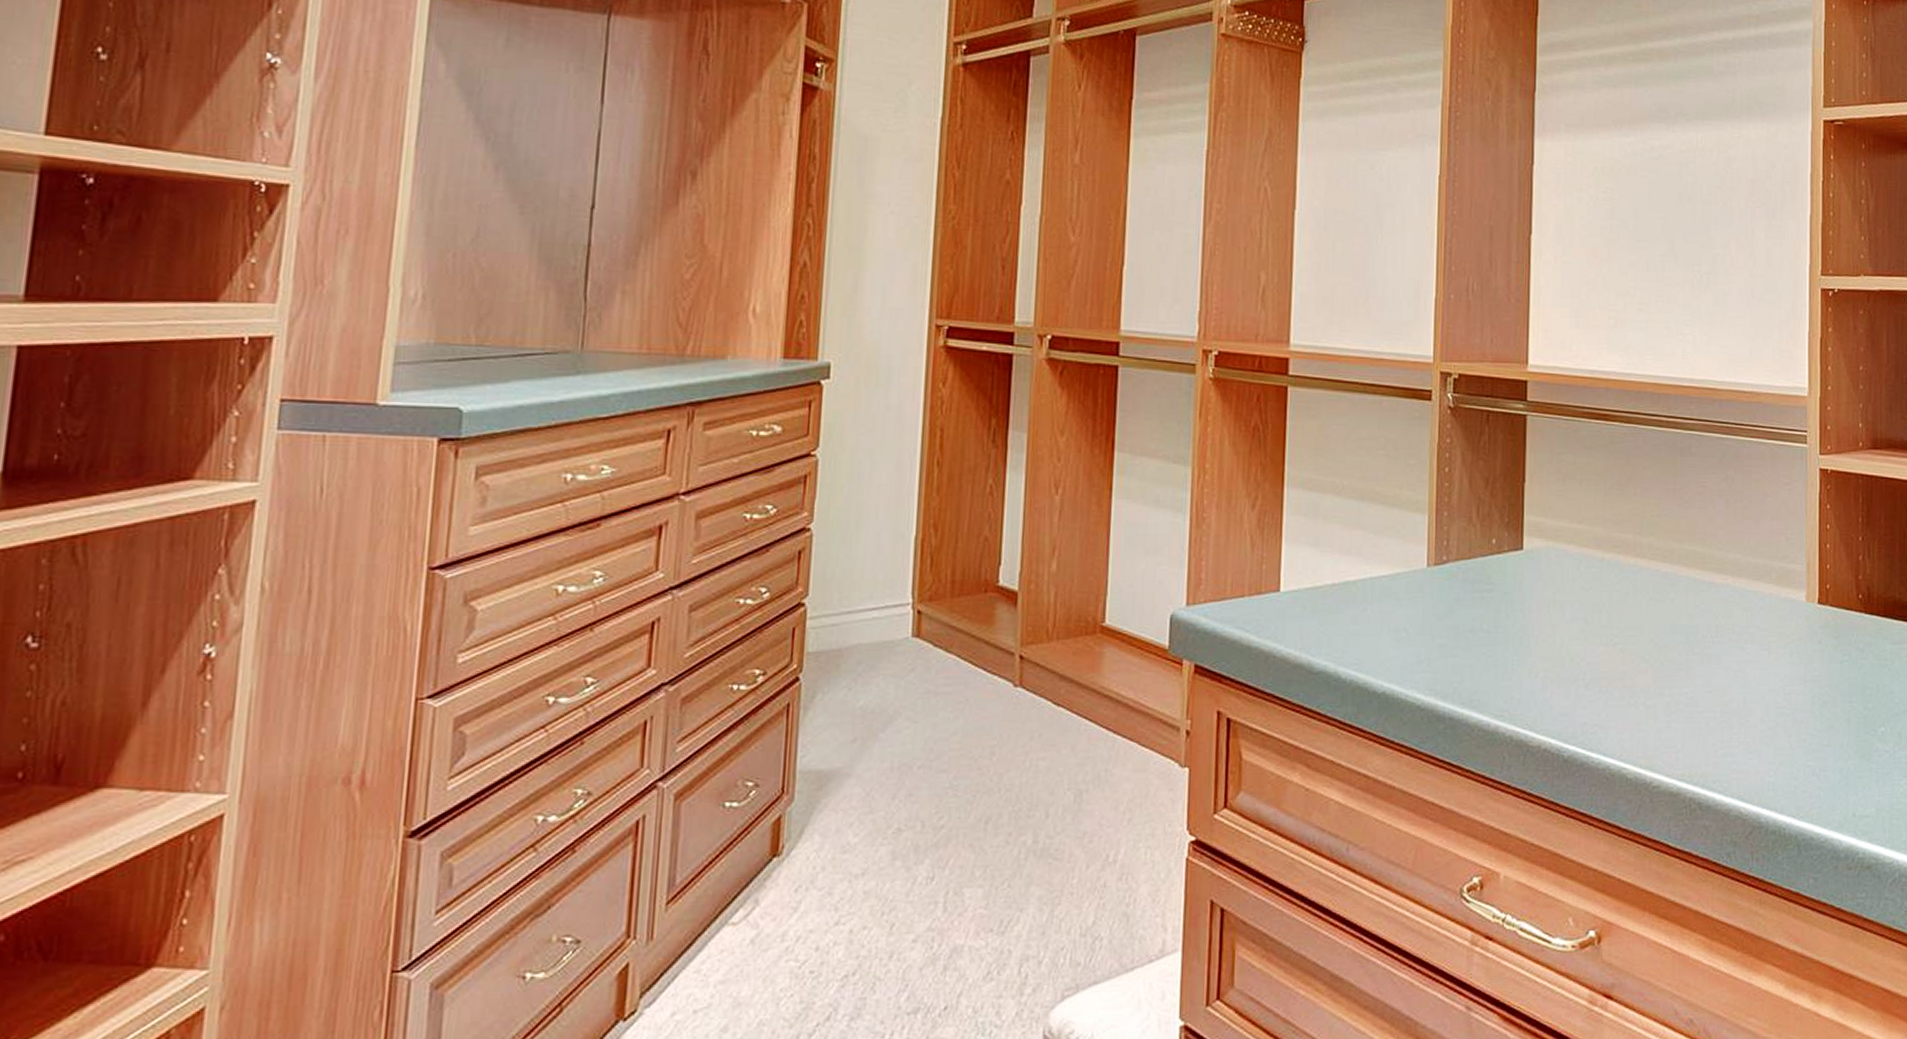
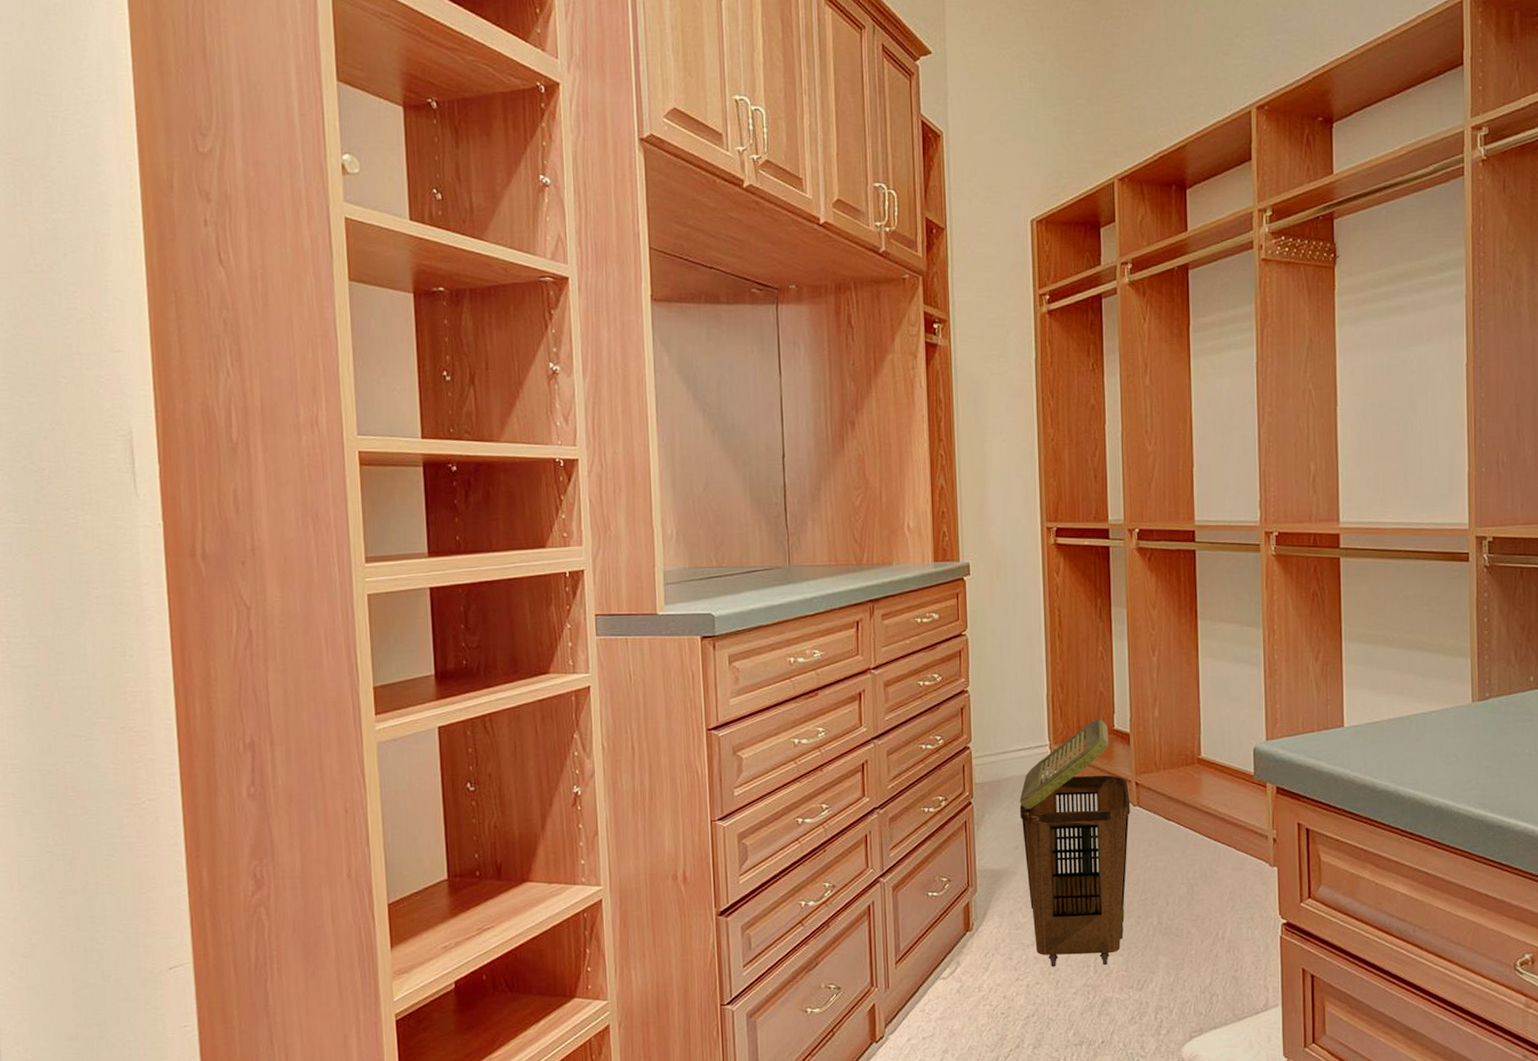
laundry basket: none [863,572,1011,905] -> present [1019,719,1131,967]

